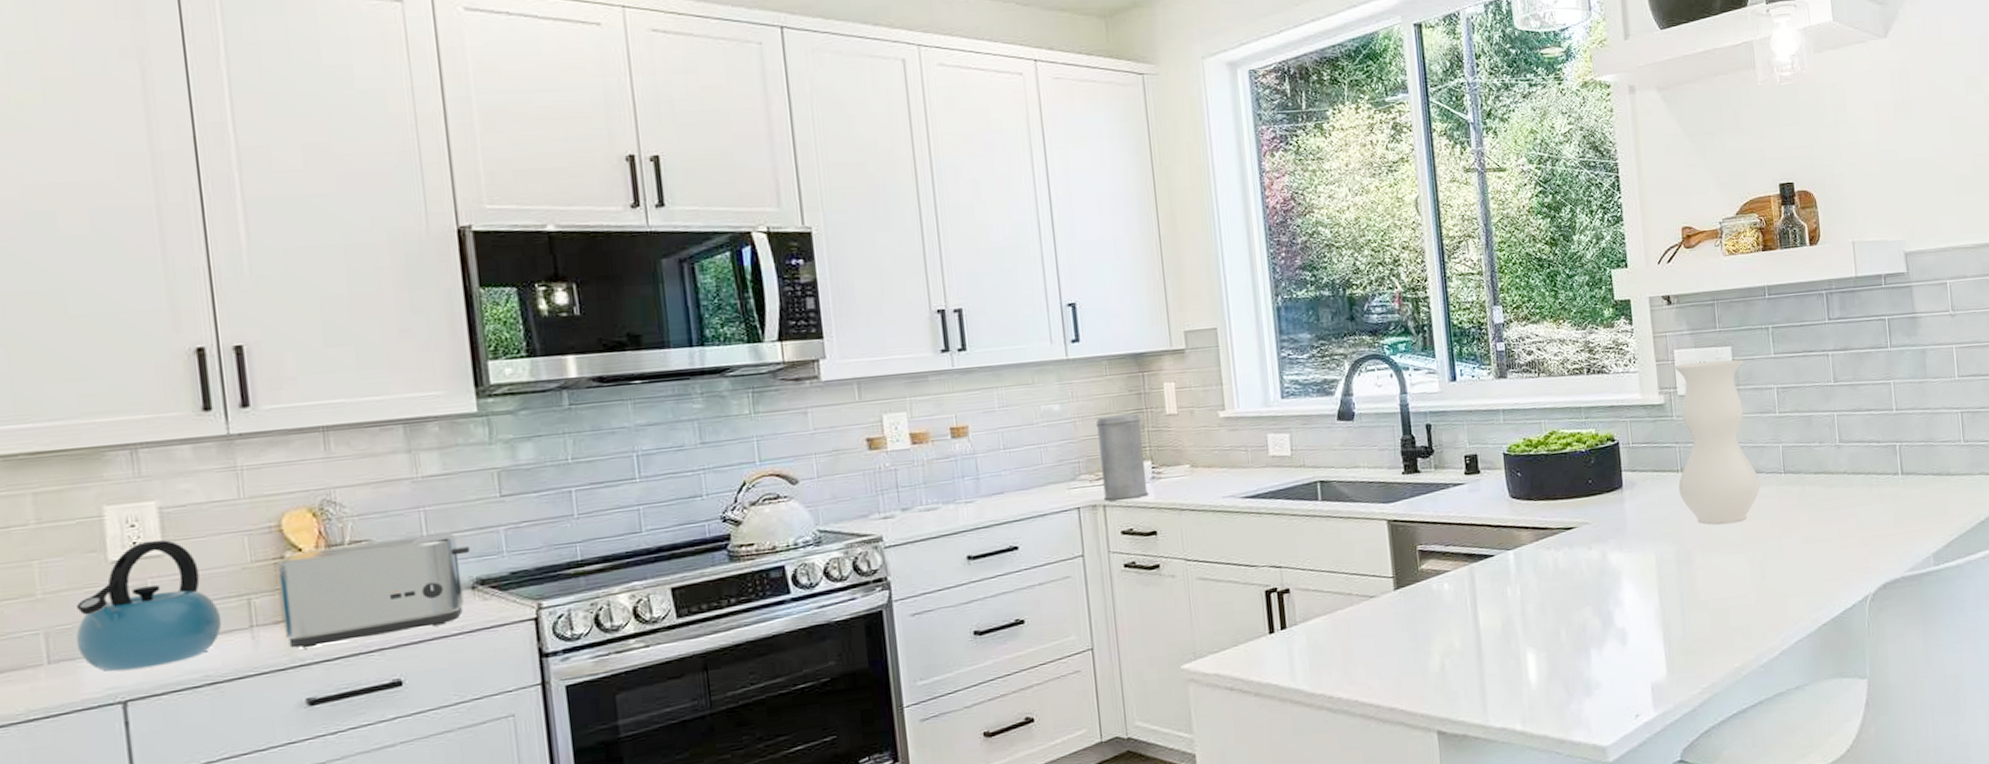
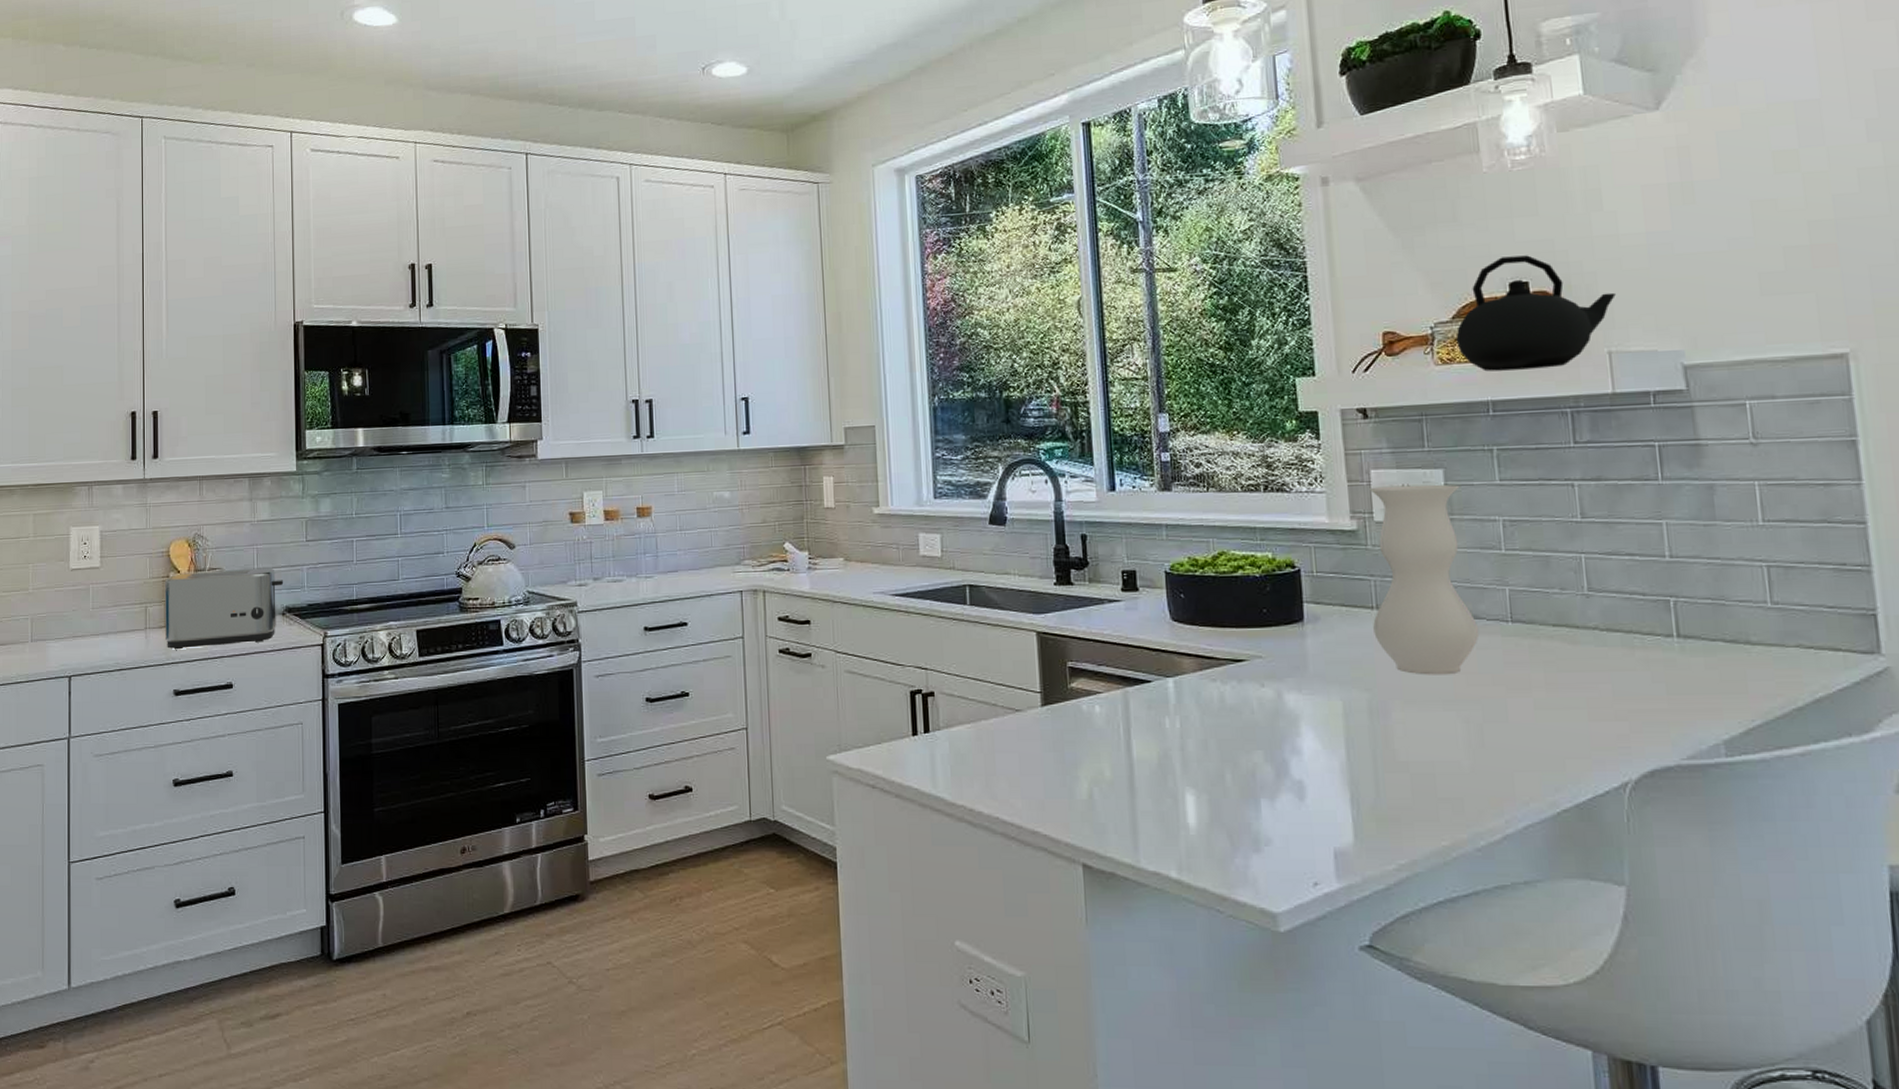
kettle: present [75,540,222,672] -> none [47,555,129,653]
canister: present [1095,413,1148,502] -> none [760,505,804,588]
teapot: none [1739,159,1857,261] -> present [1456,255,1616,372]

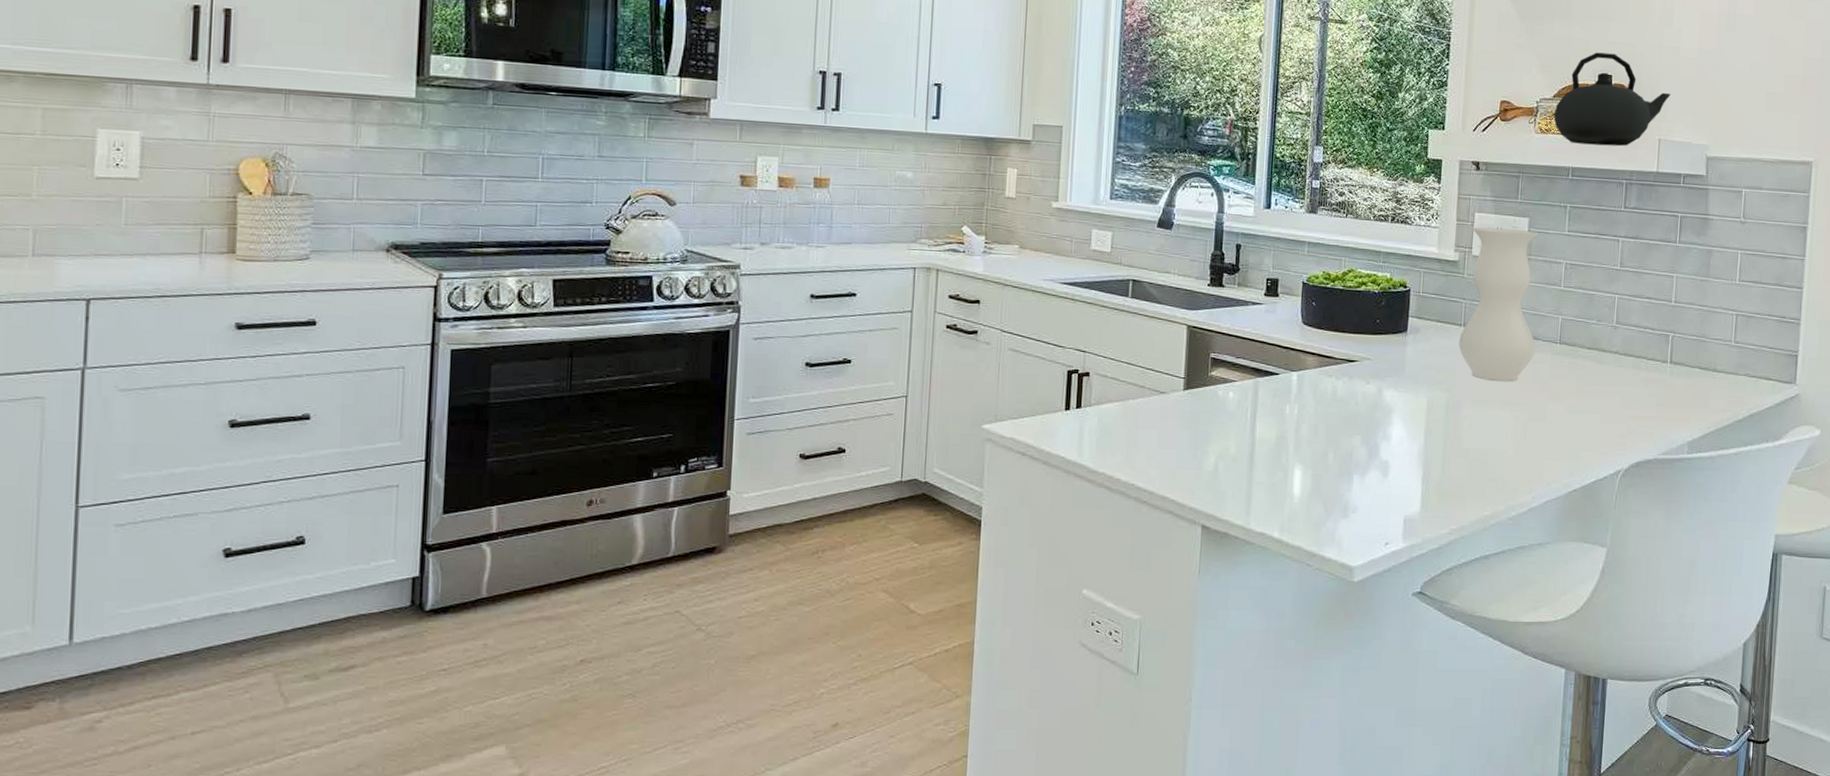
toaster: present [164,567,284,650] -> none [228,196,391,280]

